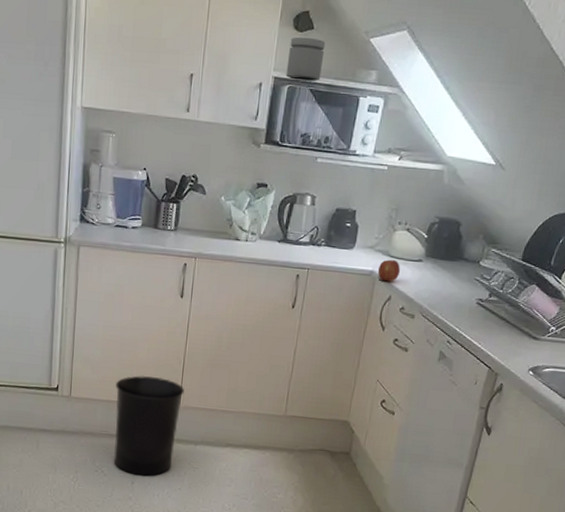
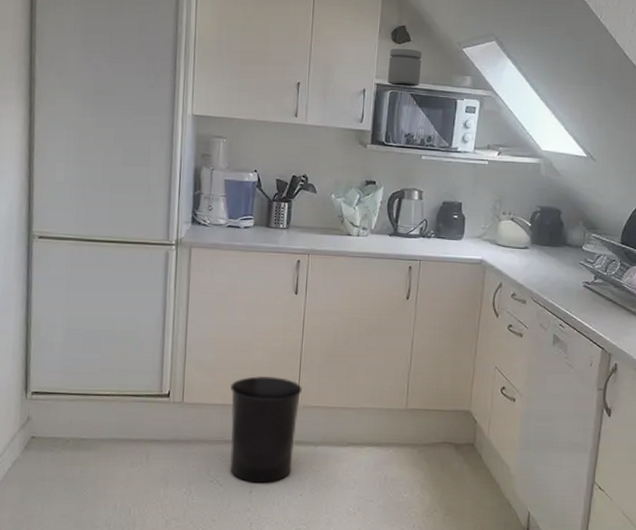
fruit: present [377,259,400,282] -> none [487,248,508,270]

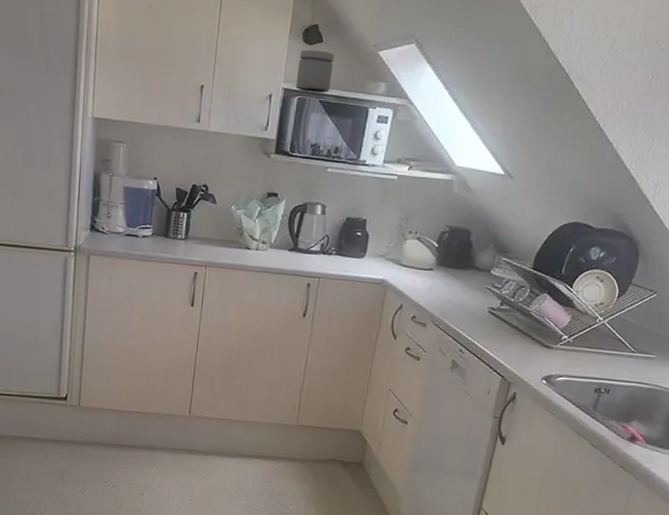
waste bin: present [230,375,302,484] -> none [123,384,195,488]

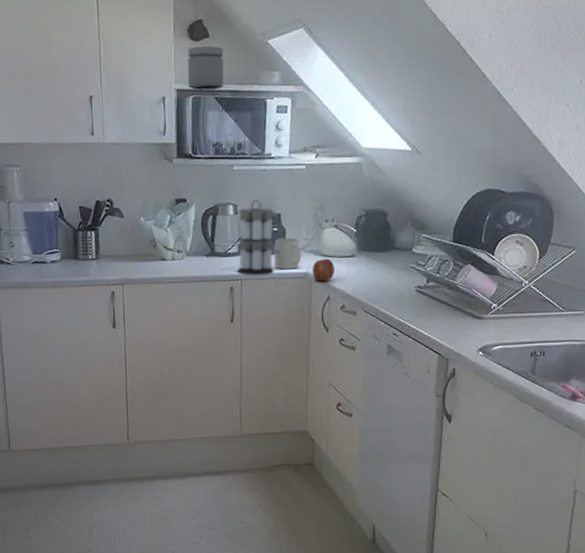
spice rack: none [315,203,359,277] -> present [236,199,274,276]
mug: none [352,243,381,275] -> present [273,237,301,270]
fruit: none [388,268,411,291] -> present [312,259,334,282]

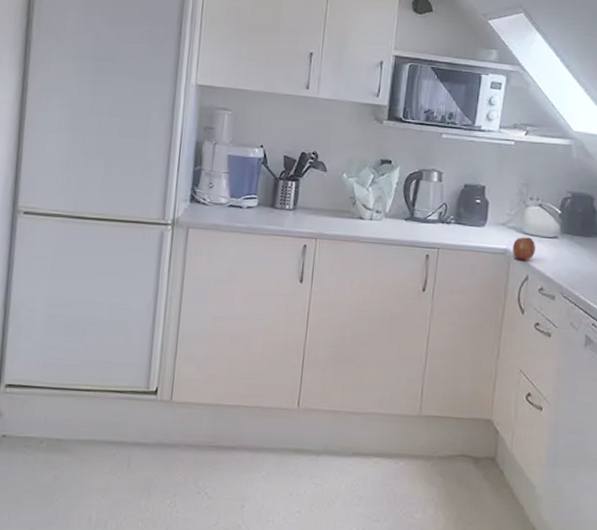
jar: present [187,45,224,90] -> none [406,18,445,60]
spice rack: present [236,199,274,276] -> none [434,169,478,247]
mug: present [273,237,301,270] -> none [473,210,503,244]

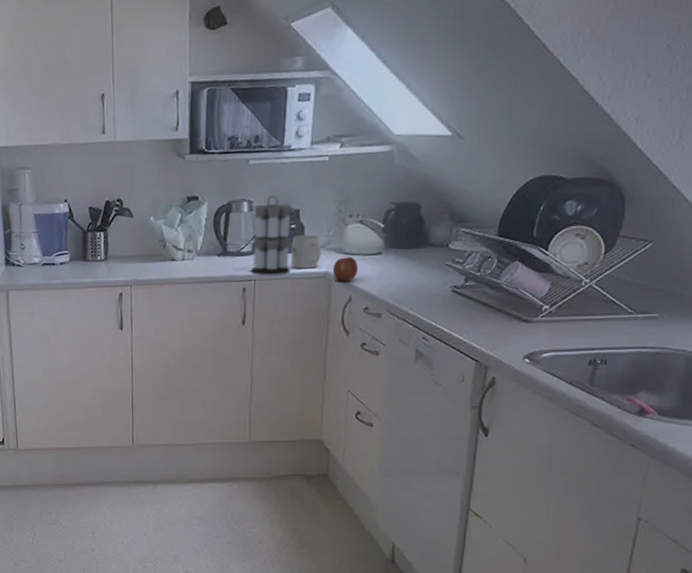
spice rack: none [434,169,478,247] -> present [250,195,291,276]
mug: none [473,210,503,244] -> present [290,235,321,269]

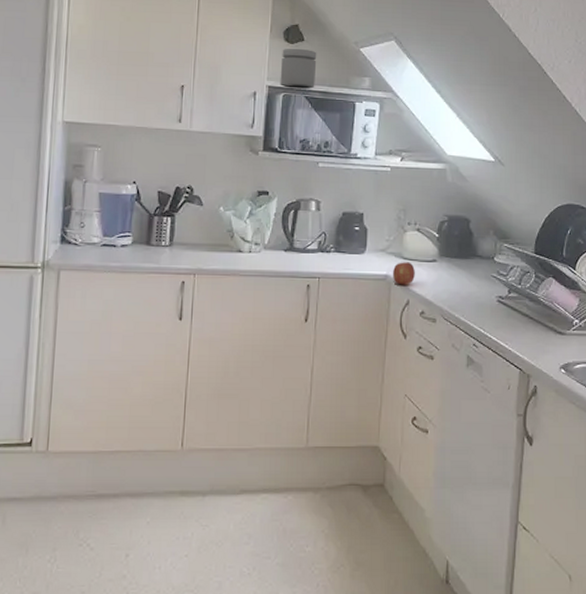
jar: none [203,33,242,82] -> present [280,48,317,89]
spice rack: present [250,195,291,276] -> none [314,197,356,275]
mug: present [290,235,321,269] -> none [353,238,382,270]

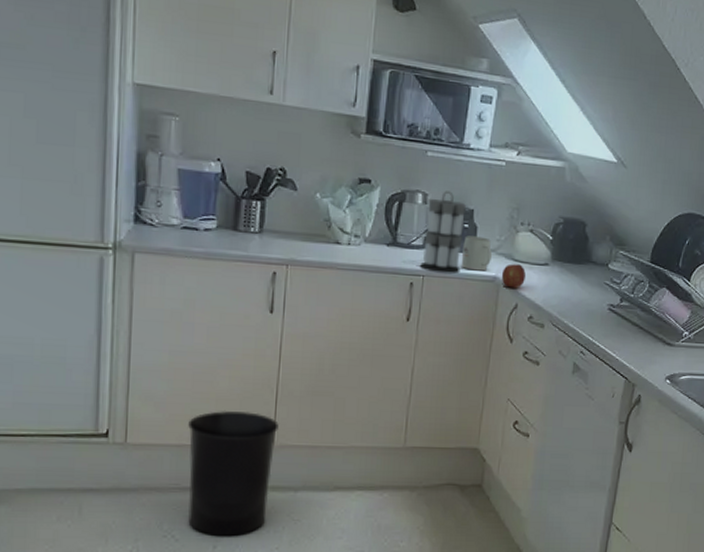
waste bin: none [102,415,188,545] -> present [188,410,279,537]
jar: present [280,48,317,89] -> none [387,17,430,67]
spice rack: none [314,197,356,275] -> present [419,191,466,275]
mug: none [353,238,382,270] -> present [461,235,492,271]

